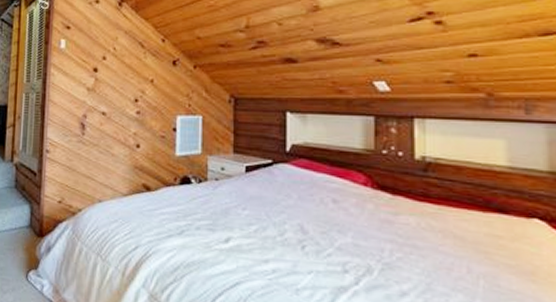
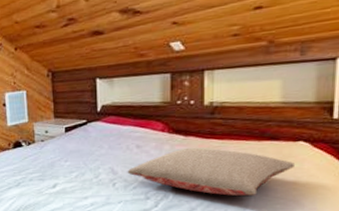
pillow: none [320,210,531,284] -> present [127,148,294,196]

